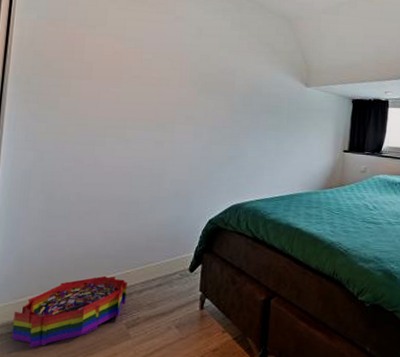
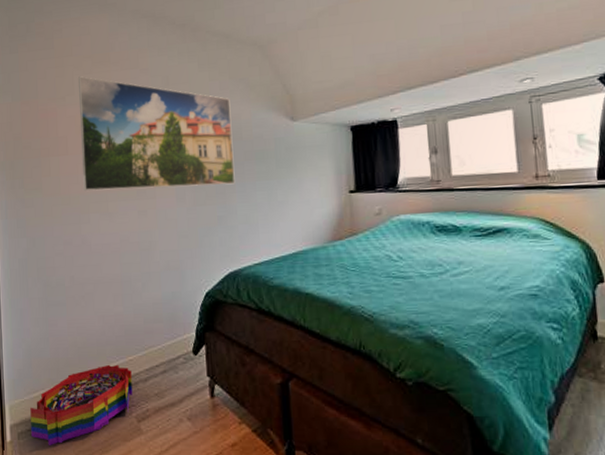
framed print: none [102,10,255,131] -> present [78,76,235,191]

